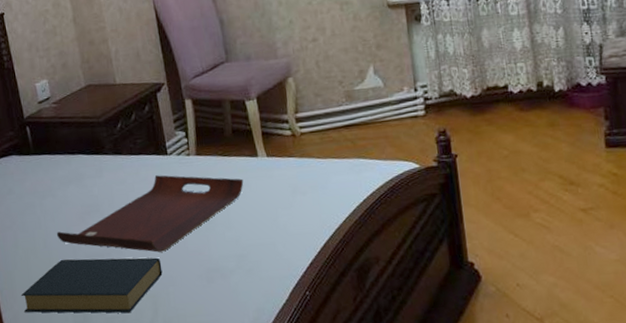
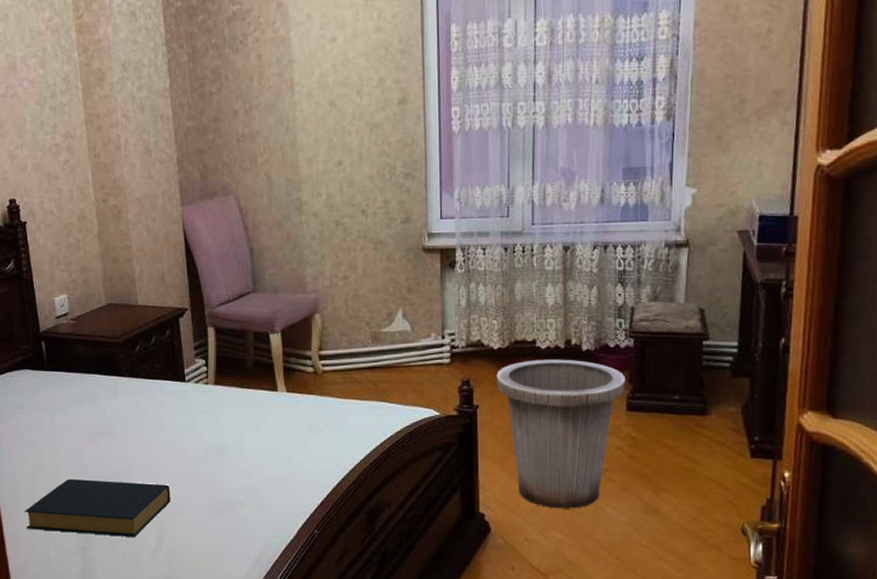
serving tray: present [56,175,244,252] -> none [65,401,261,479]
trash can: none [472,101,602,252] -> present [496,359,625,509]

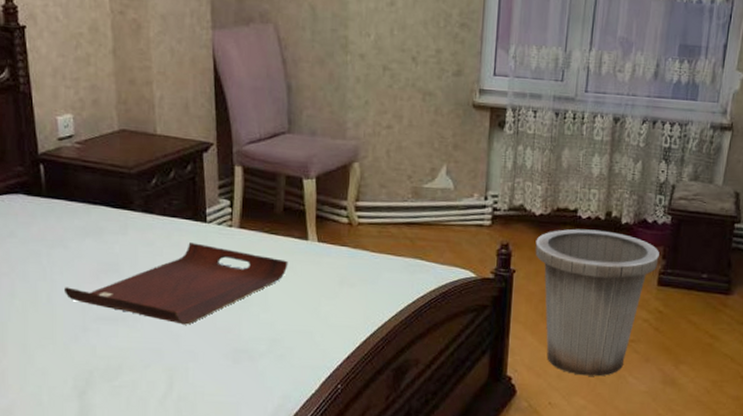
hardback book: present [24,478,171,537] -> none [12,317,184,383]
serving tray: none [65,401,261,479] -> present [63,242,288,325]

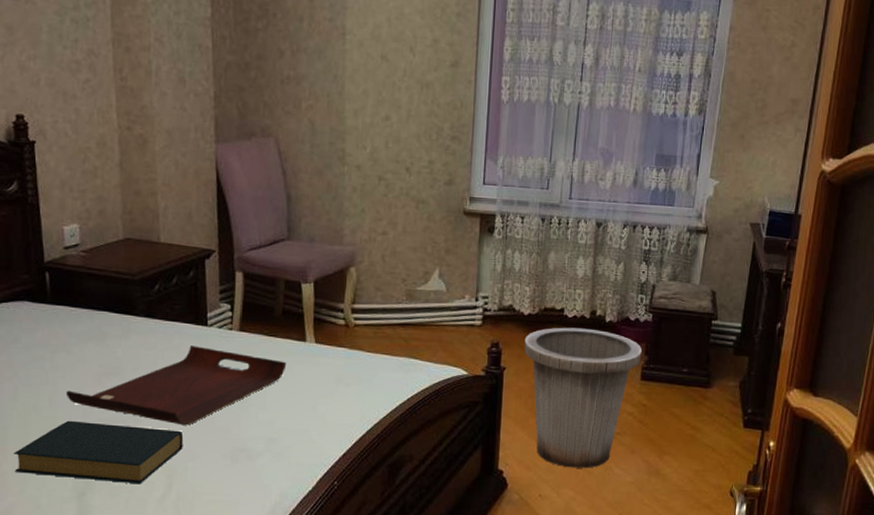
hardback book: none [12,317,184,383] -> present [13,420,184,483]

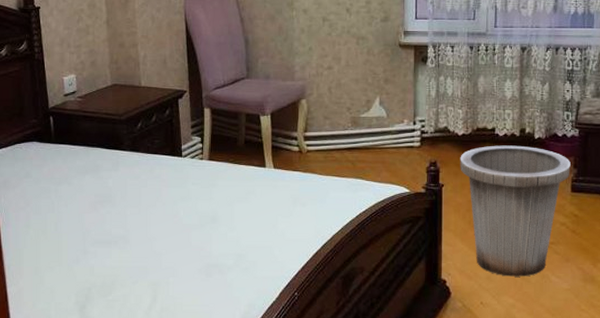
hardback book: present [13,420,184,483] -> none [27,242,165,297]
serving tray: present [65,345,287,426] -> none [68,174,250,245]

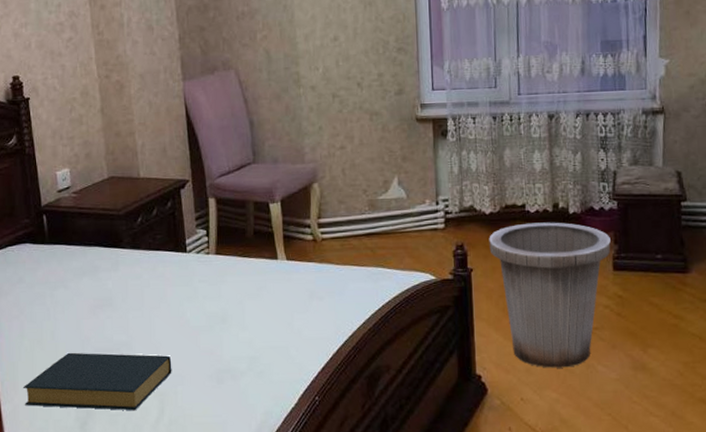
hardback book: none [27,242,165,297] -> present [22,352,172,410]

